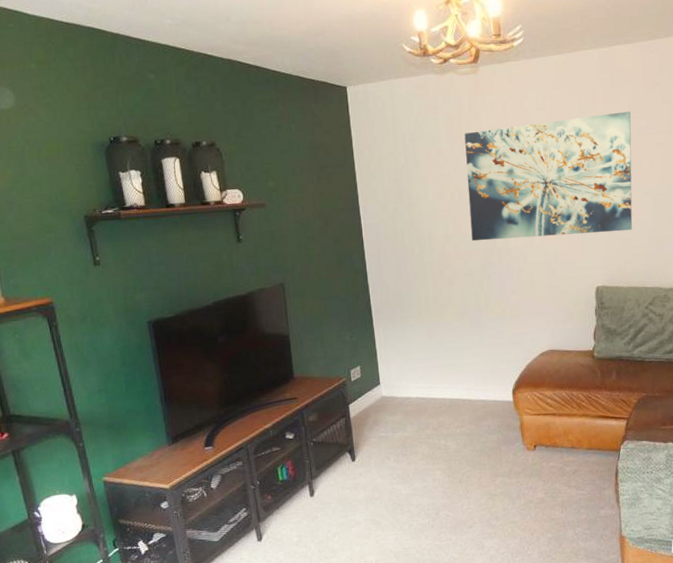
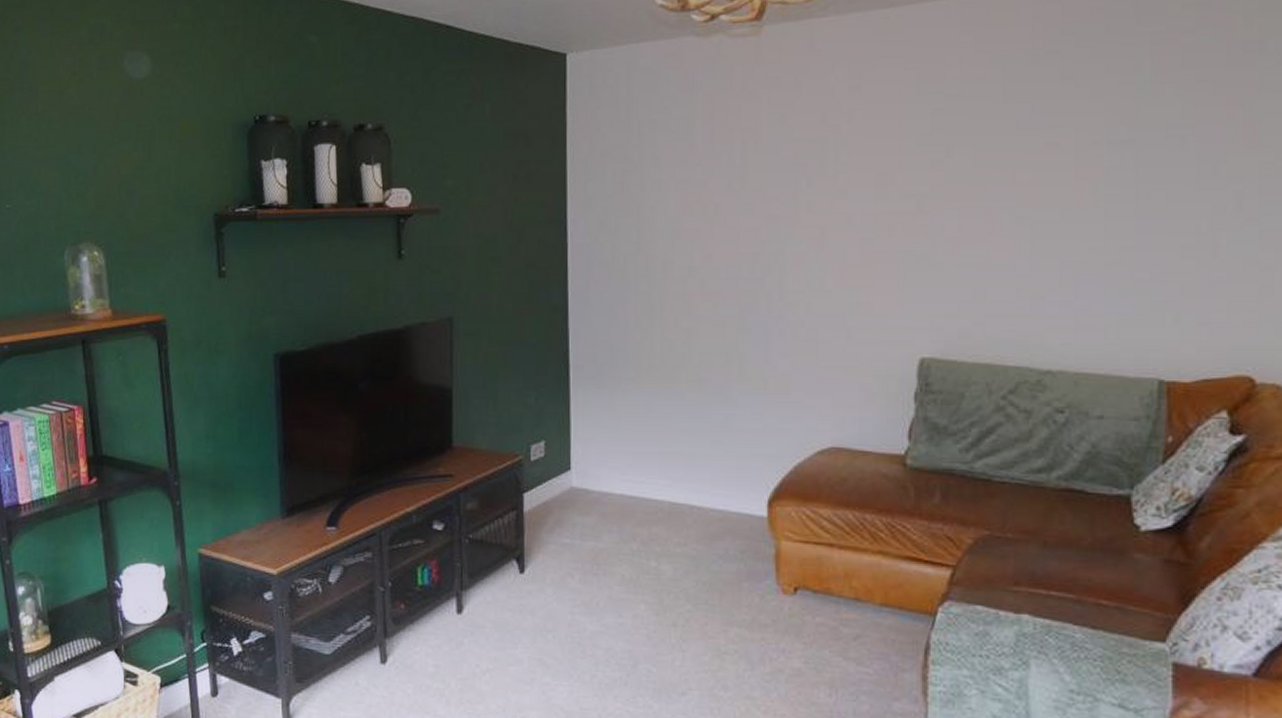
wall art: present [464,111,633,242] -> none [728,93,1004,278]

